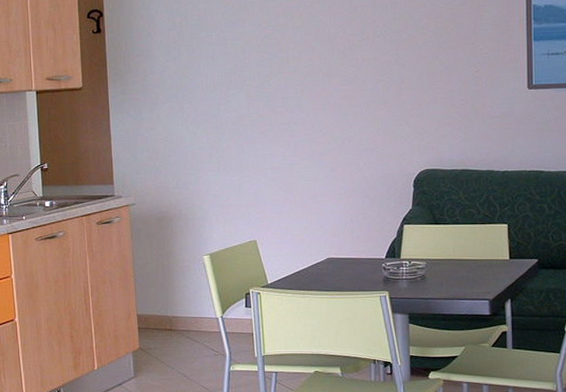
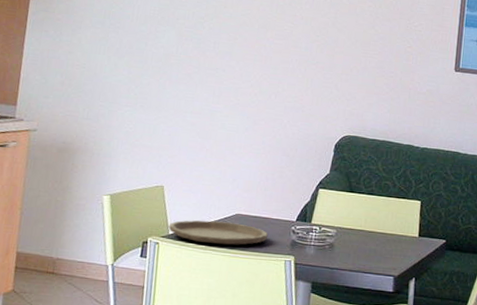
plate: none [266,266,361,289] -> present [168,220,268,246]

